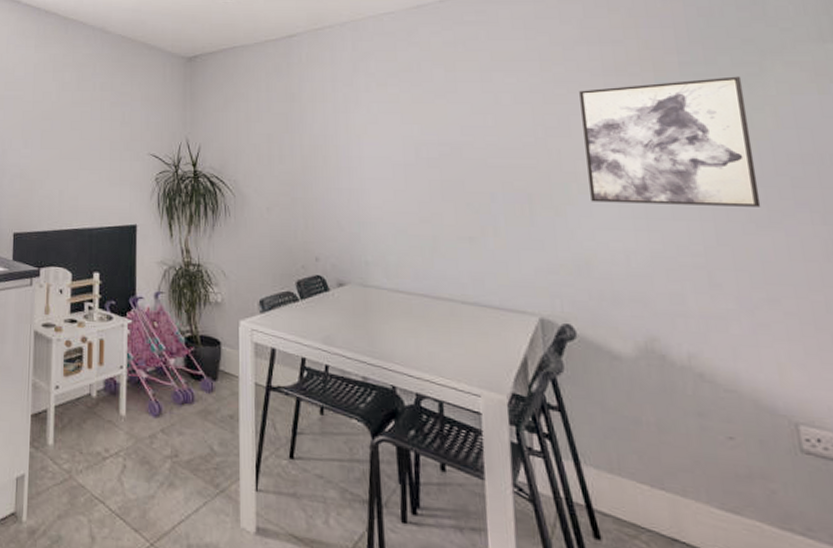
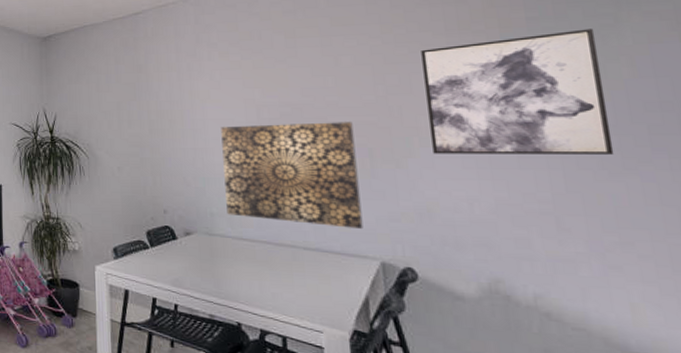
wall art: none [378,164,522,282] -> present [221,122,363,230]

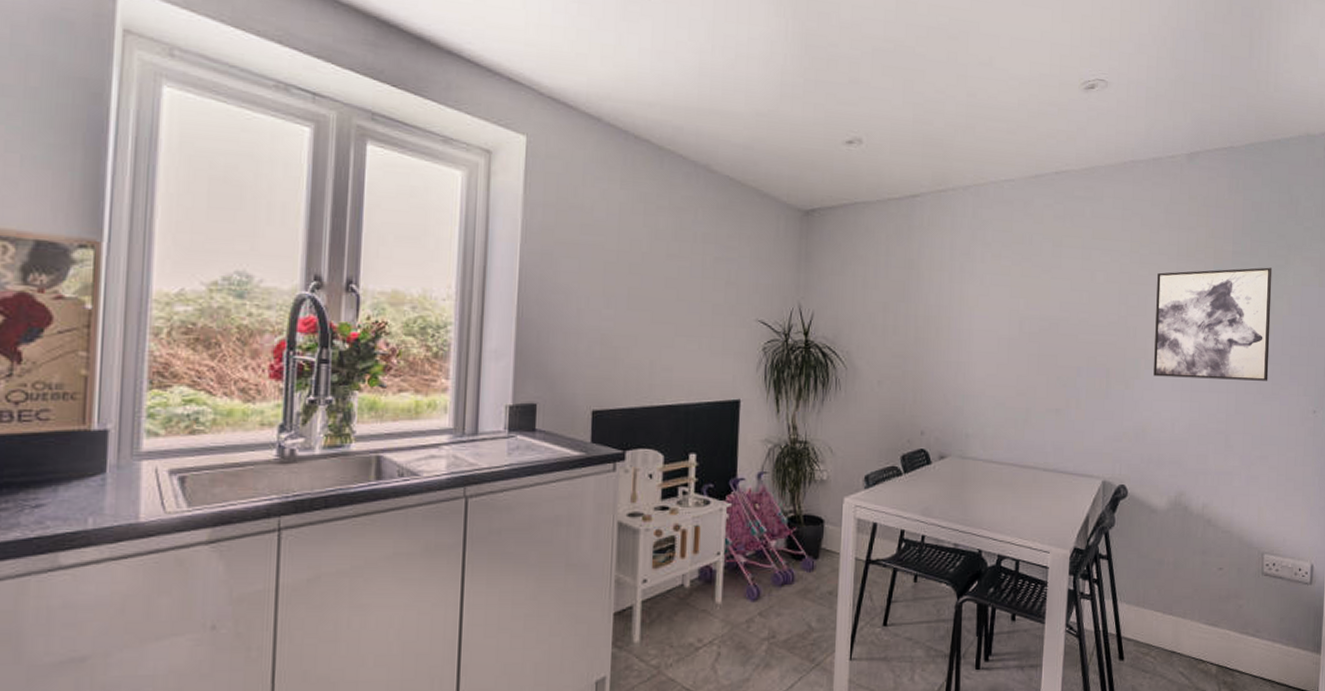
wall art: present [221,122,363,230] -> none [981,338,1098,450]

